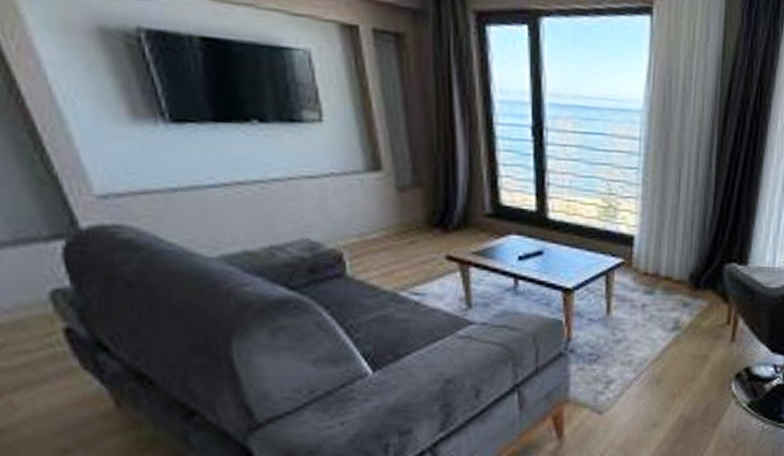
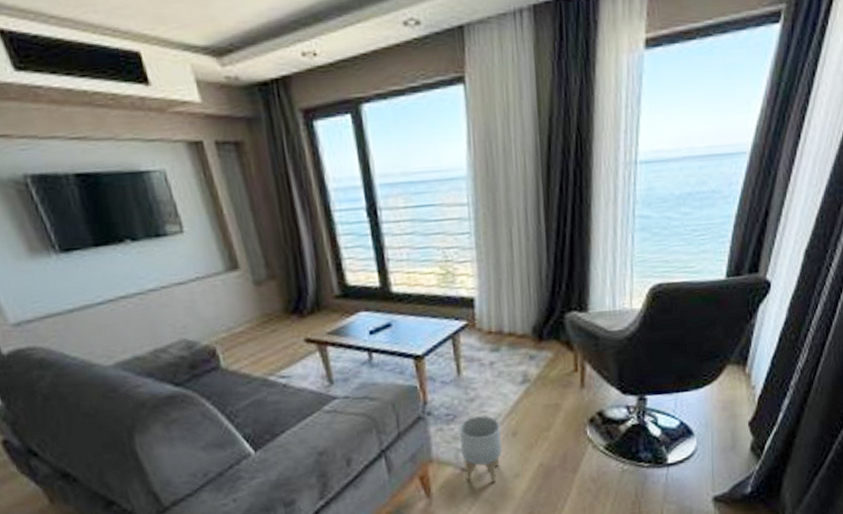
planter: none [601,358,645,431] -> present [459,415,502,483]

